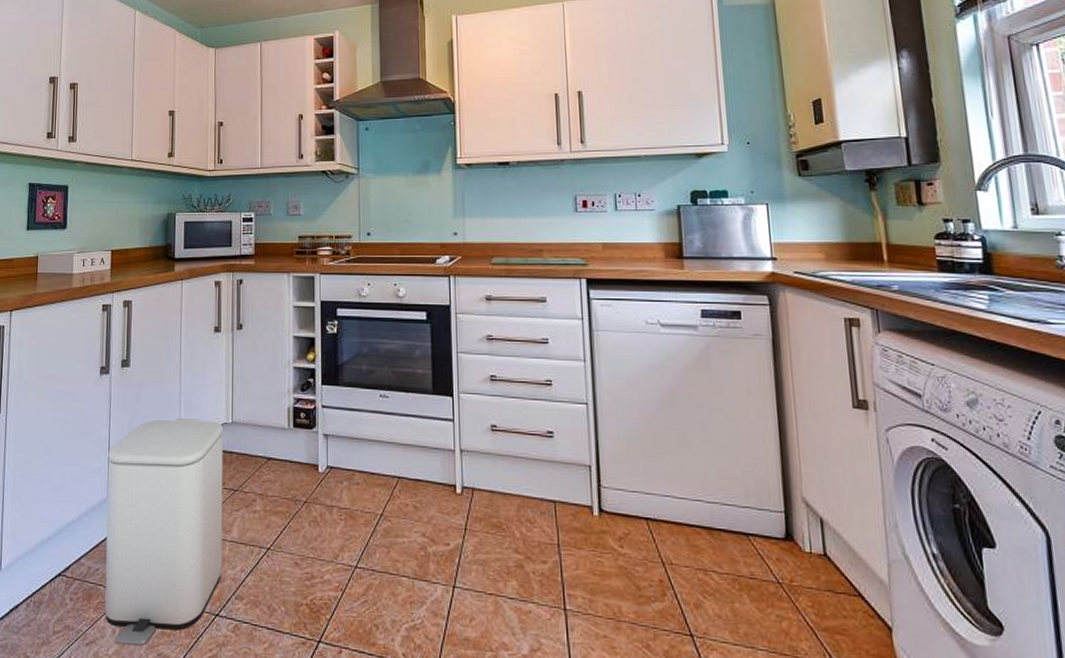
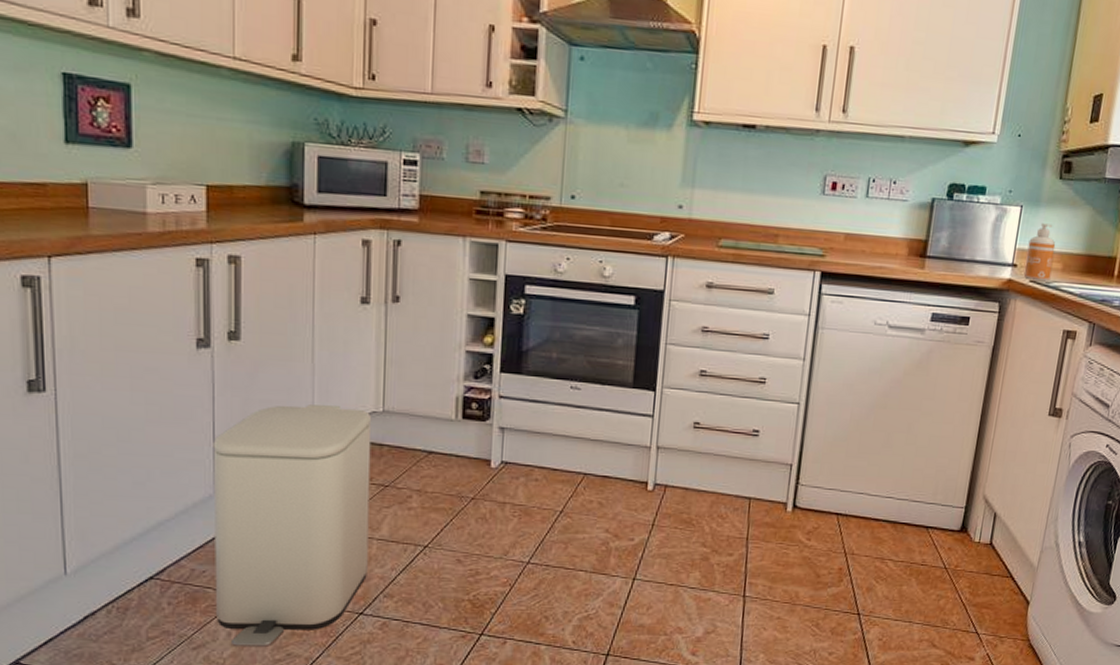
soap dispenser: none [783,217,816,271] -> present [1023,223,1056,281]

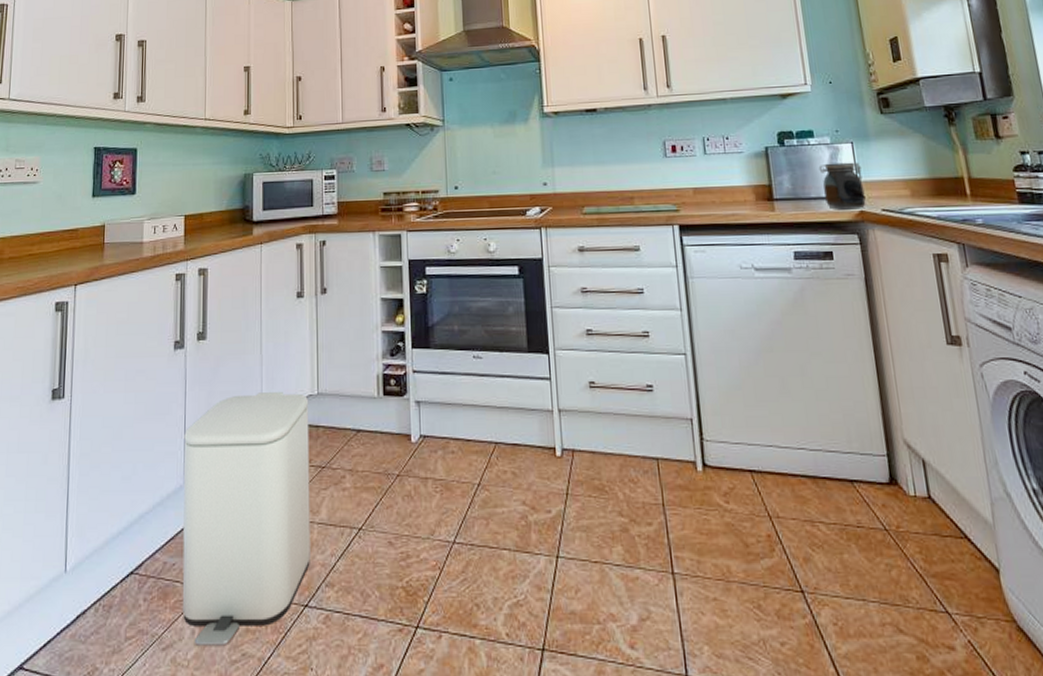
jar: none [977,225,1023,279] -> present [818,162,866,211]
soap dispenser: present [1023,223,1056,281] -> none [869,155,902,208]

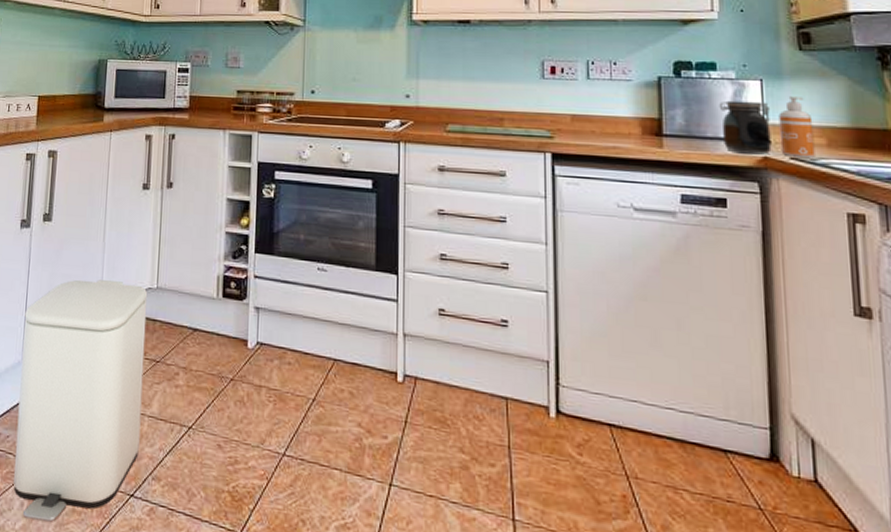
soap dispenser: none [869,155,902,208] -> present [778,96,815,157]

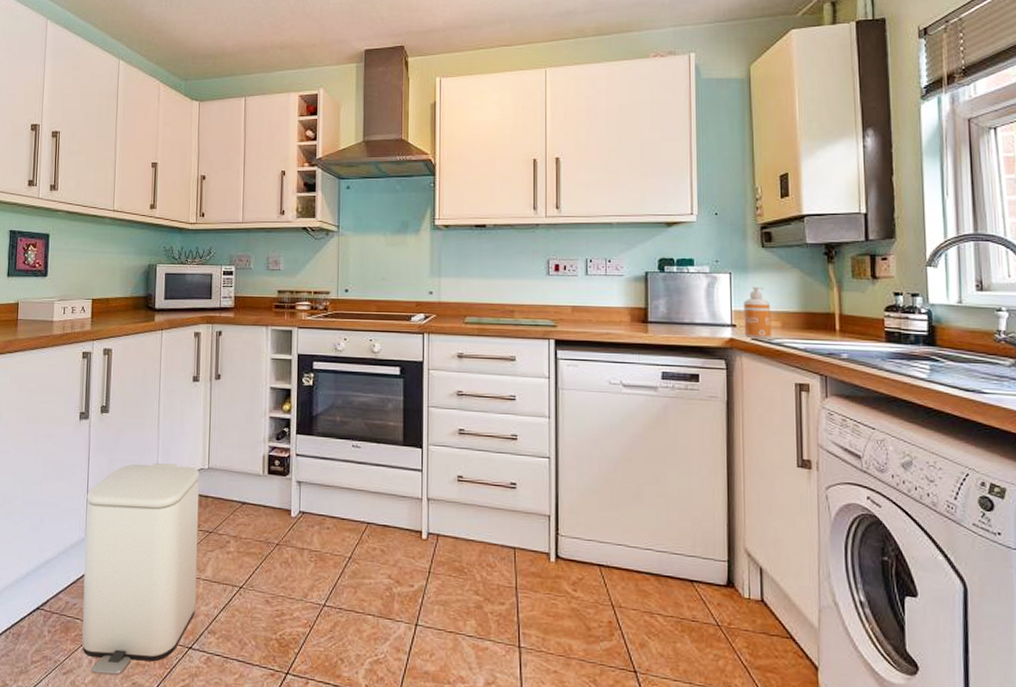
jar: present [719,100,772,156] -> none [695,291,737,338]

